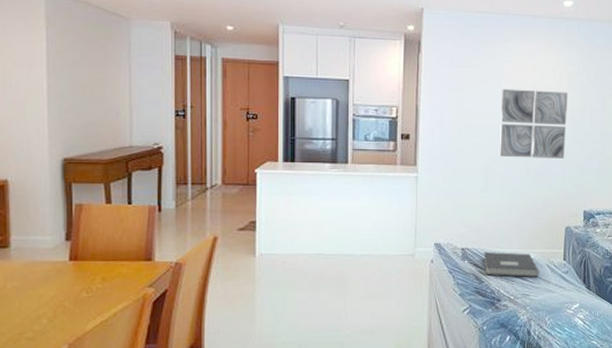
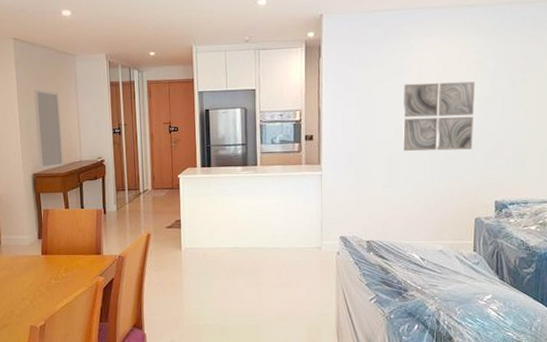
home mirror: none [69,55,107,154] -> present [33,89,64,170]
book: present [483,252,539,278] -> none [388,244,447,269]

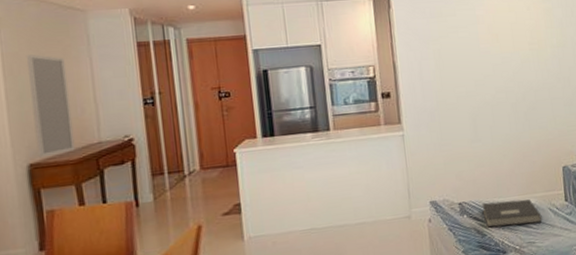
book: none [388,244,447,269] -> present [481,199,542,228]
wall art: present [402,81,476,151] -> none [479,29,551,103]

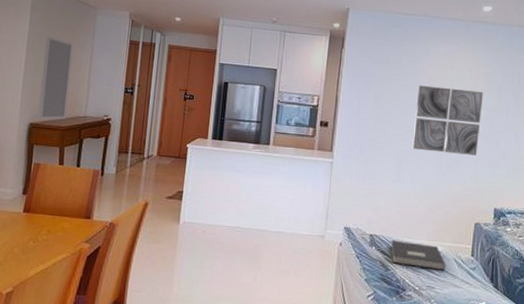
wall art: none [479,29,551,103] -> present [412,85,484,156]

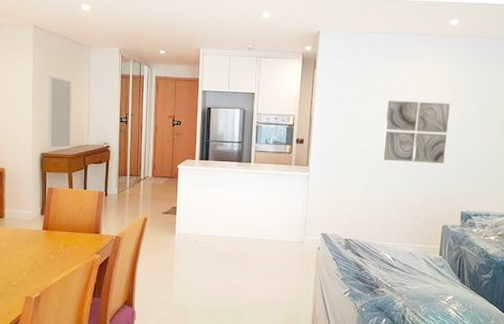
book: present [390,240,446,271] -> none [364,244,416,270]

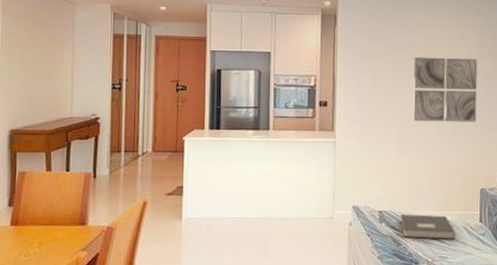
home mirror: present [47,75,72,150] -> none [18,36,52,125]
book: none [364,244,416,270] -> present [400,214,456,240]

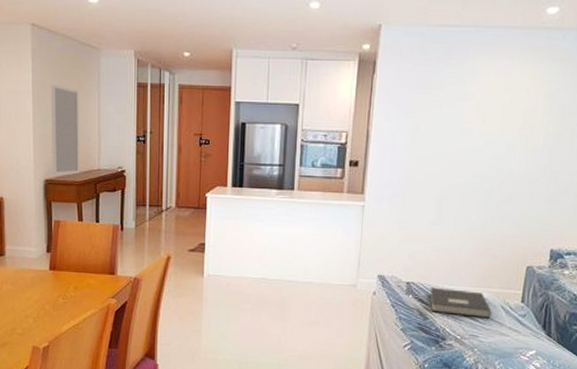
home mirror: none [18,36,52,125] -> present [50,85,80,176]
wall art: present [412,57,478,122] -> none [455,111,544,190]

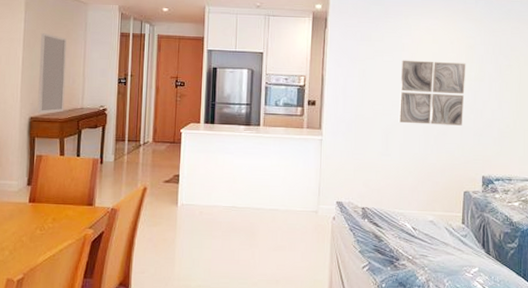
book: present [429,288,492,319] -> none [382,212,438,240]
wall art: none [455,111,544,190] -> present [398,60,466,126]

